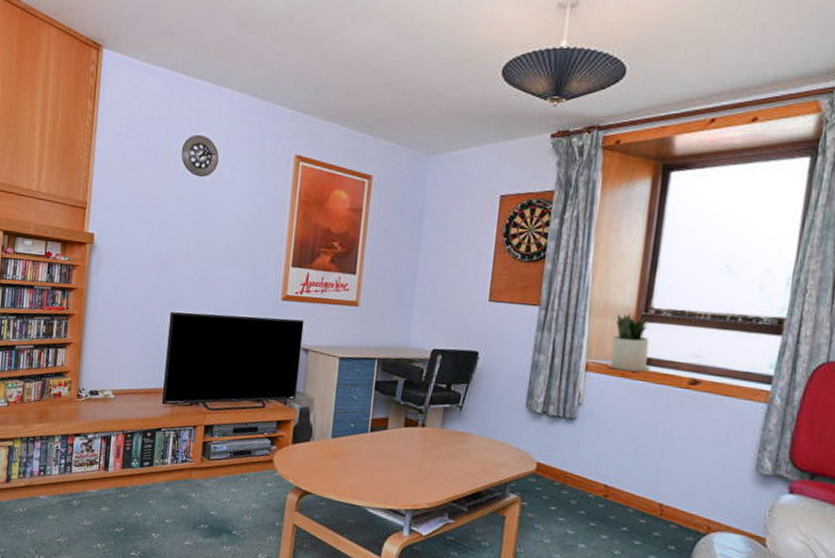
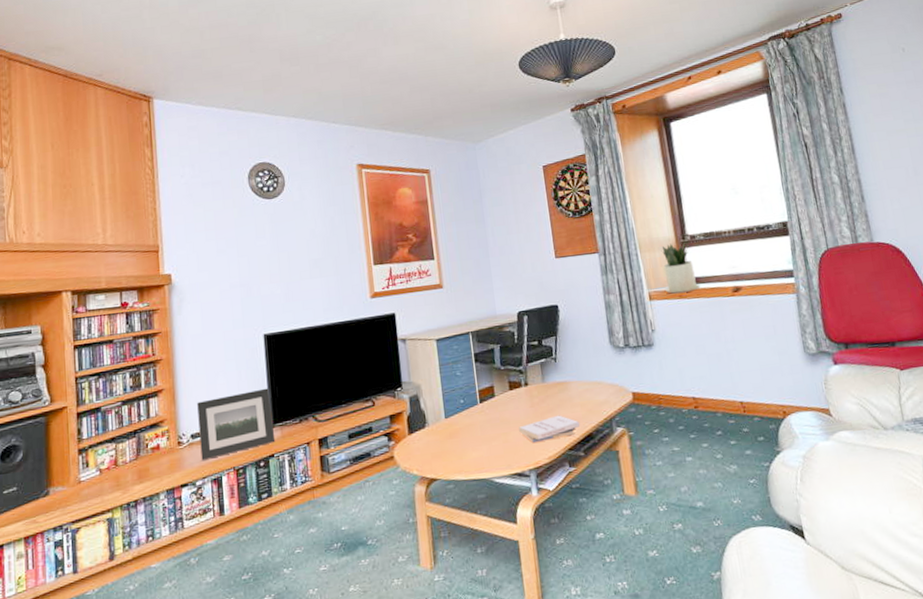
picture frame: none [95,362,167,418] -> present [197,388,276,460]
books: none [404,464,472,488] -> present [519,415,581,444]

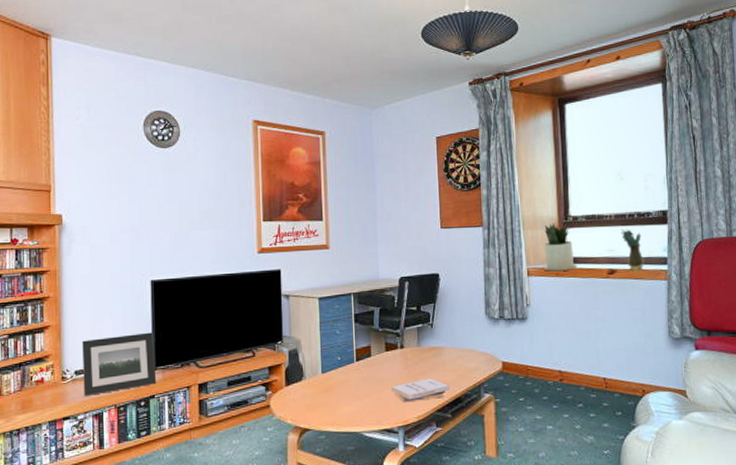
vase: none [741,244,770,287] -> present [621,229,644,271]

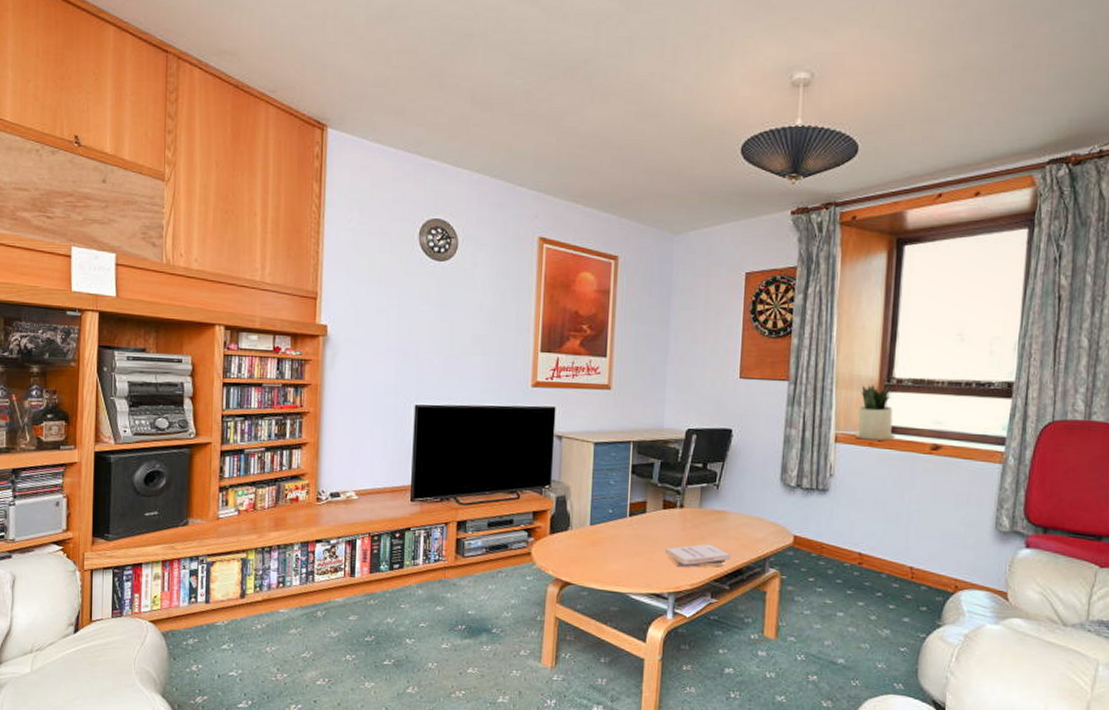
picture frame: present [82,332,157,396] -> none [338,460,414,521]
vase: present [621,229,644,271] -> none [953,399,978,450]

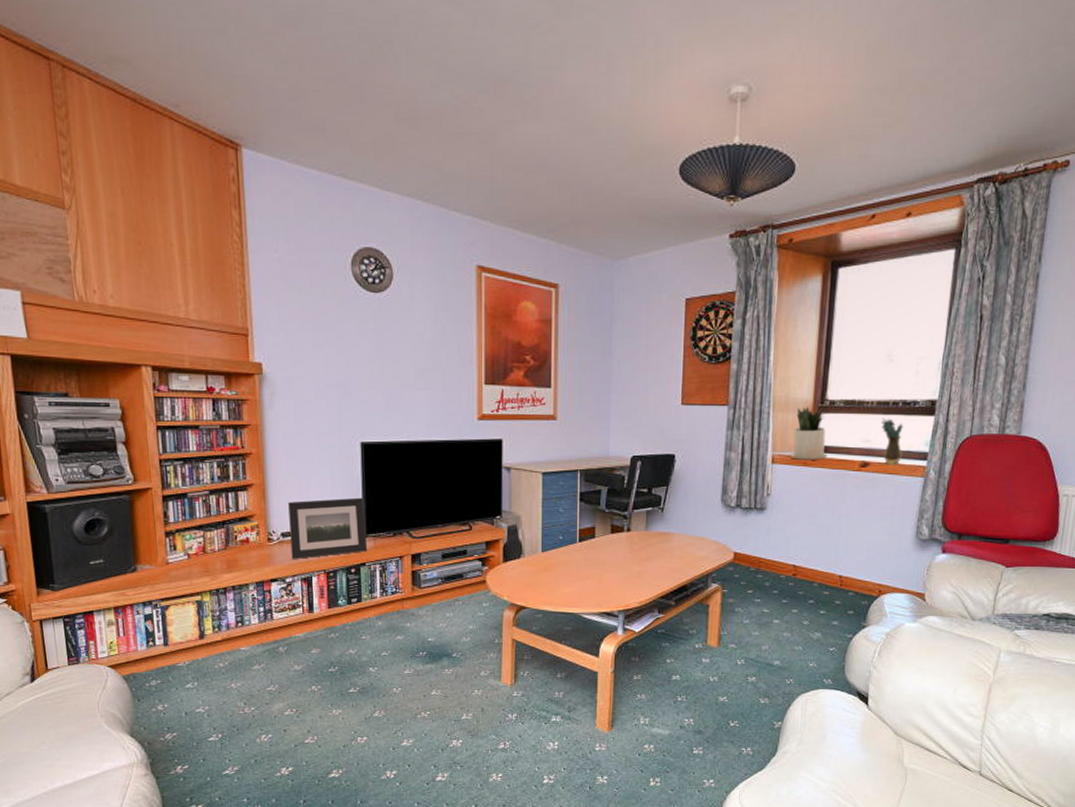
picture frame: none [338,460,414,521] -> present [288,497,368,559]
books: present [665,544,732,568] -> none [614,564,677,587]
vase: none [953,399,978,450] -> present [881,418,904,465]

